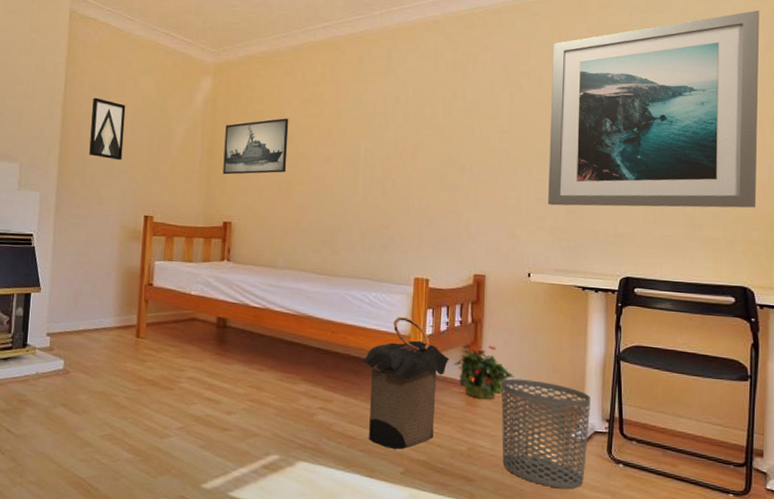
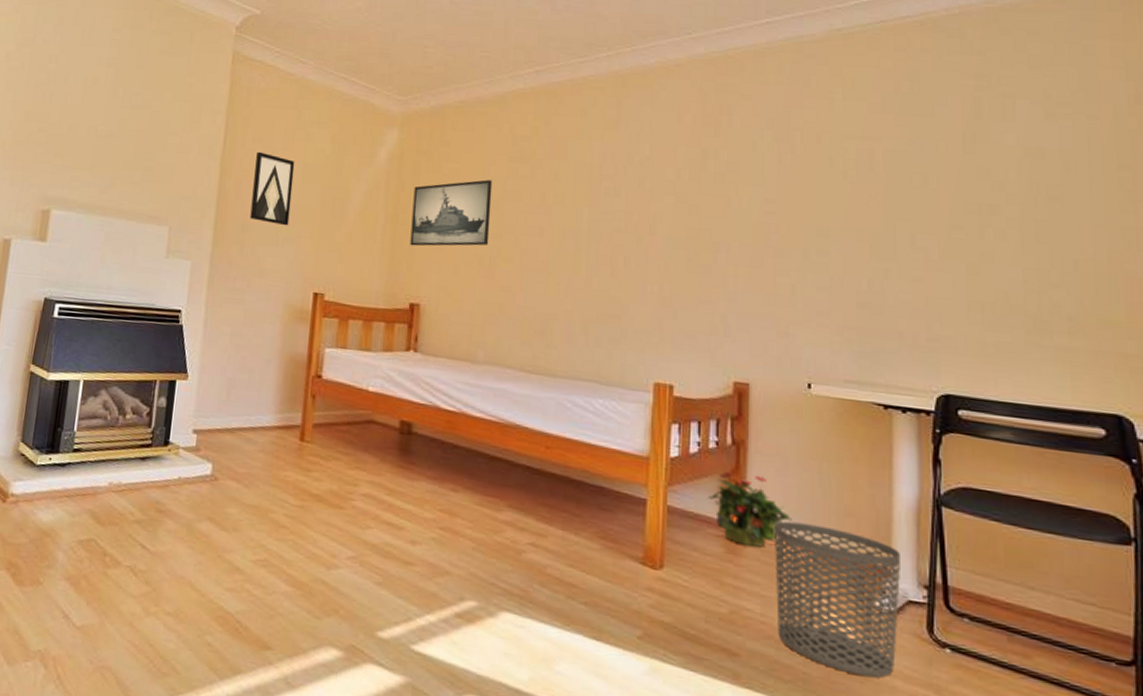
laundry hamper: present [359,316,450,449] -> none [581,431,702,606]
wall art: present [548,10,760,208] -> none [833,52,1131,310]

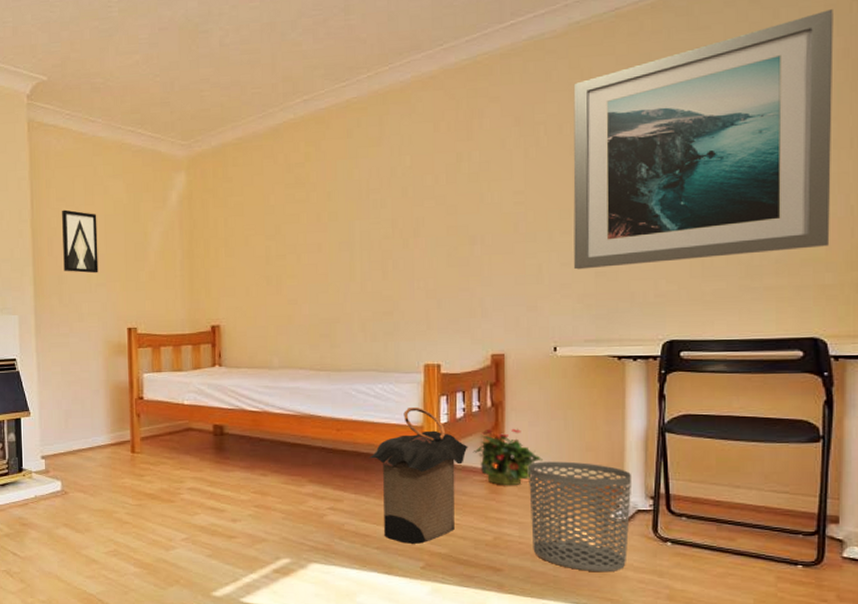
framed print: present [410,179,493,247] -> none [205,207,275,276]
laundry hamper: none [581,431,702,606] -> present [368,406,468,544]
wall art: none [833,52,1131,310] -> present [573,9,834,270]

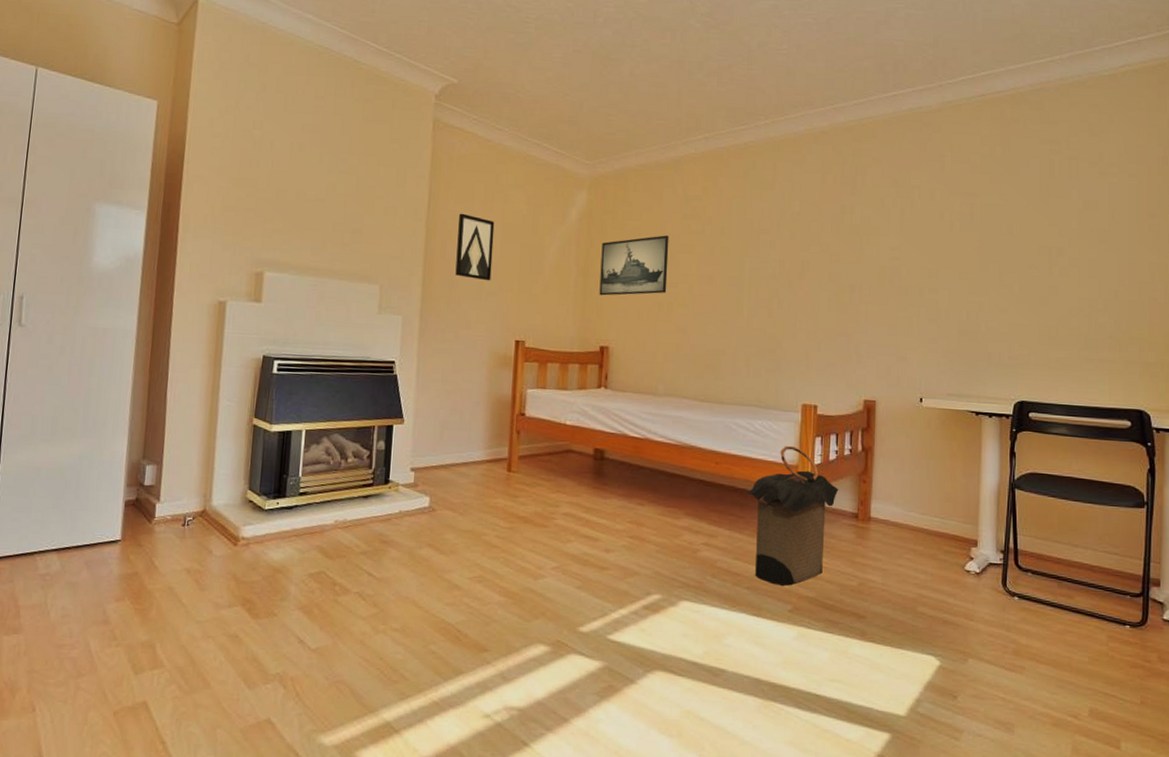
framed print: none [205,207,275,276] -> present [599,235,669,296]
potted plant: present [473,428,543,485] -> none [843,474,906,531]
waste bin: present [529,461,632,573] -> none [893,509,985,624]
wall art: present [573,9,834,270] -> none [940,122,1155,328]

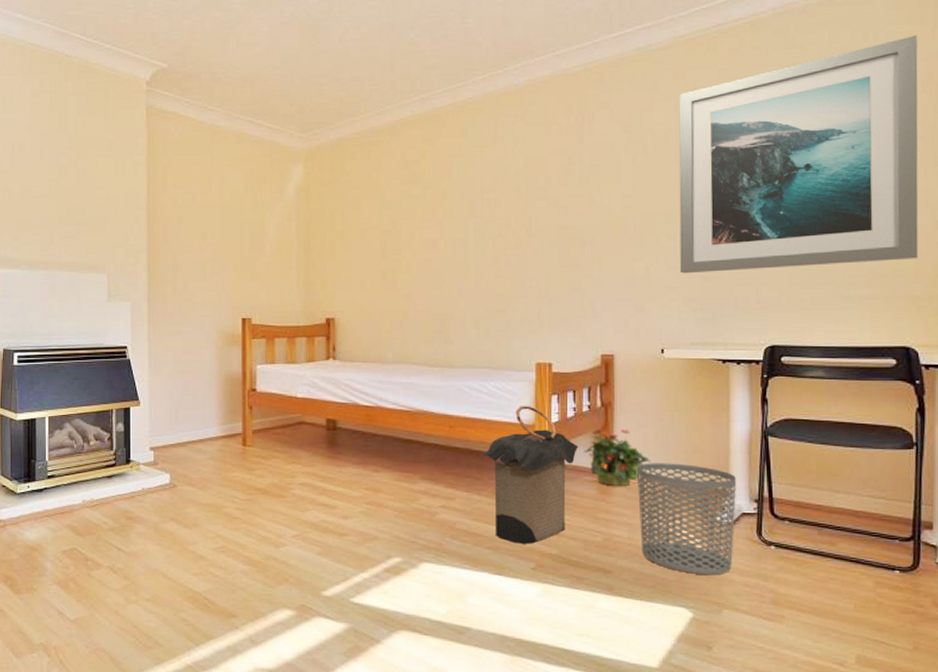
wall art: present [455,213,495,281] -> none [178,197,214,262]
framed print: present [599,235,669,296] -> none [321,202,390,268]
potted plant: none [843,474,906,531] -> present [583,428,651,486]
waste bin: none [893,509,985,624] -> present [637,463,737,576]
wall art: none [940,122,1155,328] -> present [679,35,919,274]

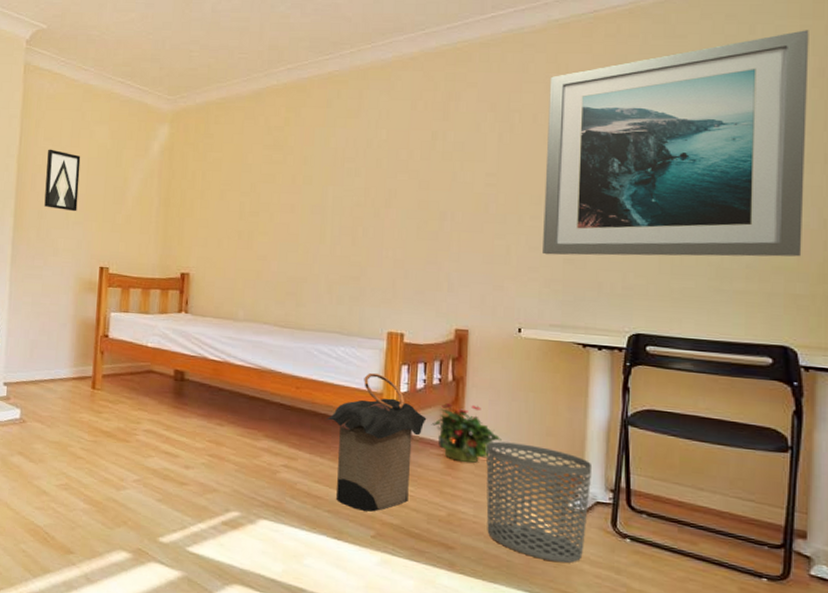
wall art: none [178,197,214,262] -> present [44,149,81,212]

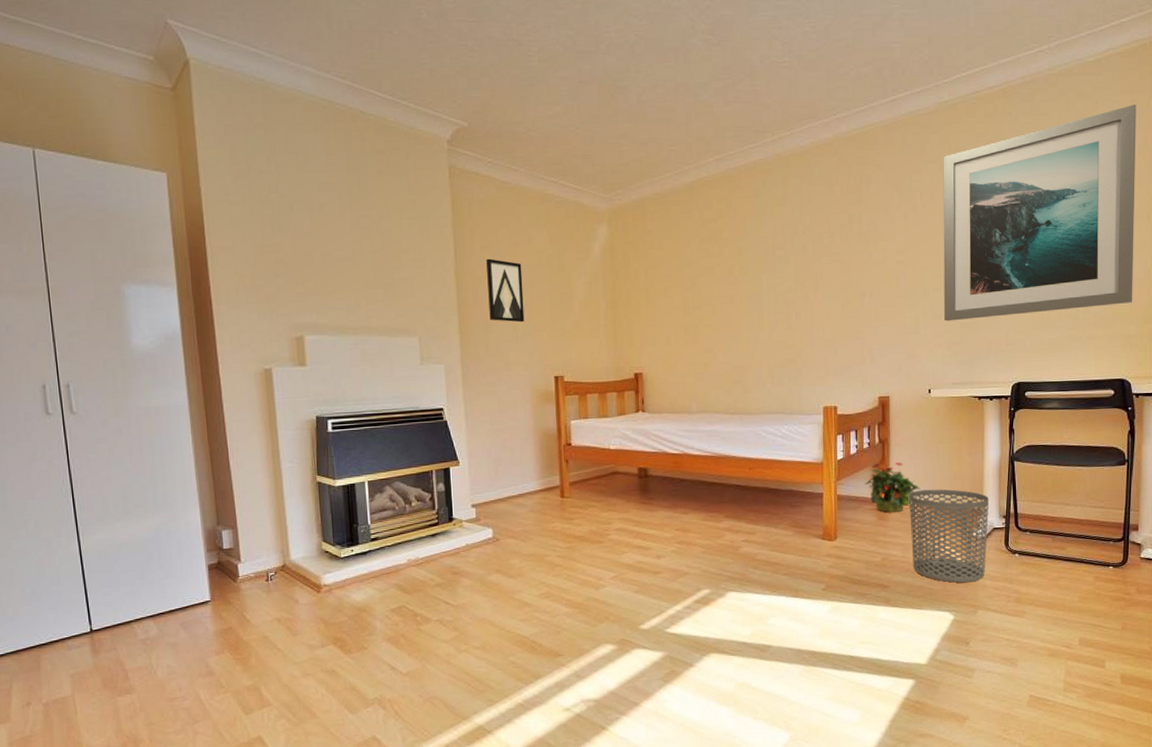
laundry hamper: present [326,372,427,512] -> none [777,445,861,569]

